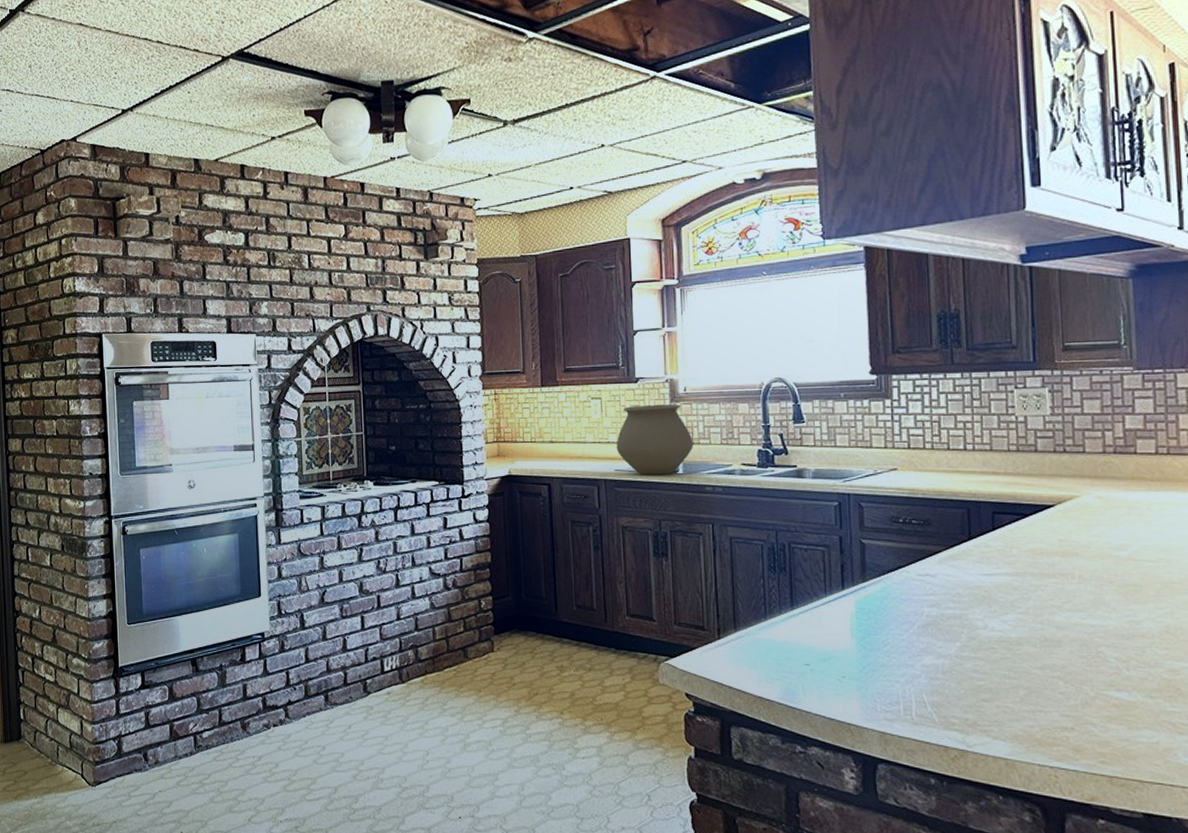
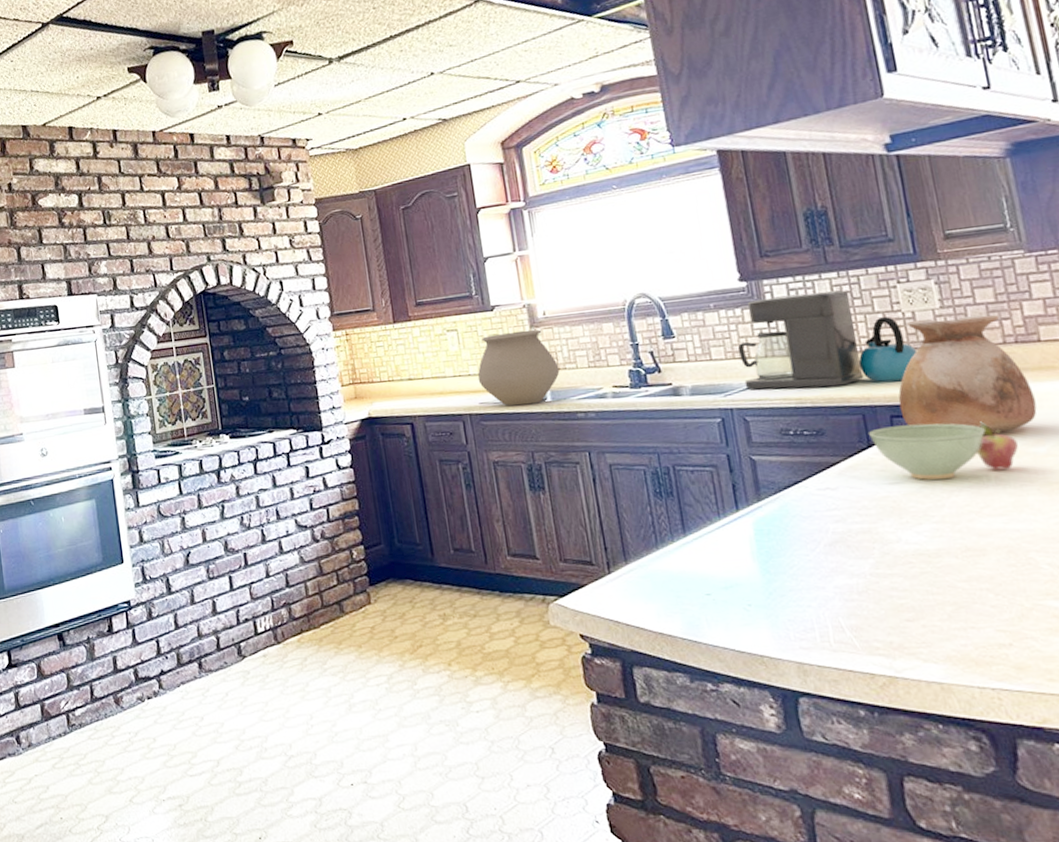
coffee maker: none [862,390,973,481] -> present [738,290,864,389]
kettle: none [970,419,1025,480] -> present [858,317,918,382]
bowl: none [970,521,1076,575] -> present [868,423,986,480]
vase: none [1001,424,1125,536] -> present [898,314,1037,434]
fruit: none [1066,523,1103,569] -> present [977,421,1018,470]

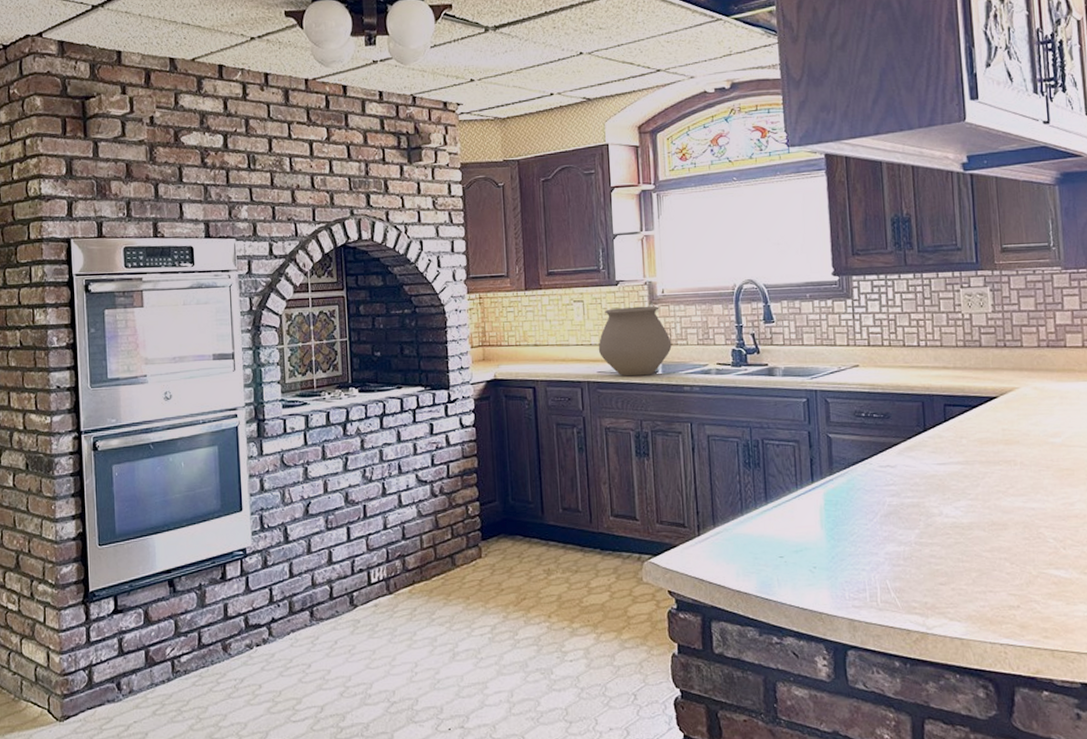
coffee maker: present [738,290,864,389] -> none [827,290,927,376]
kettle: present [858,317,918,382] -> none [923,317,971,374]
bowl: present [868,423,986,480] -> none [925,412,1017,463]
vase: present [898,314,1037,434] -> none [952,320,1058,425]
fruit: present [977,421,1018,470] -> none [1009,413,1040,456]

